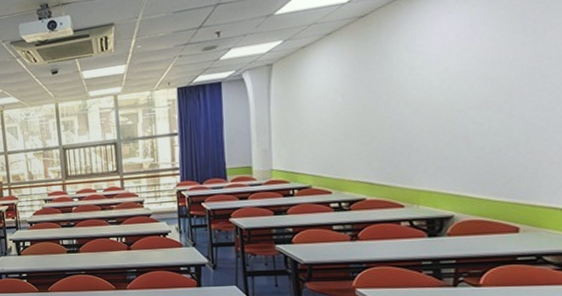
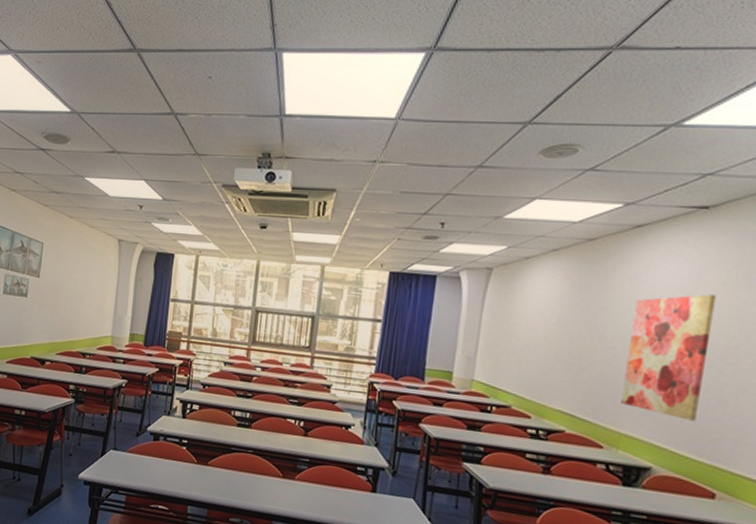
wall art: none [415,42,494,166] -> present [621,294,717,421]

